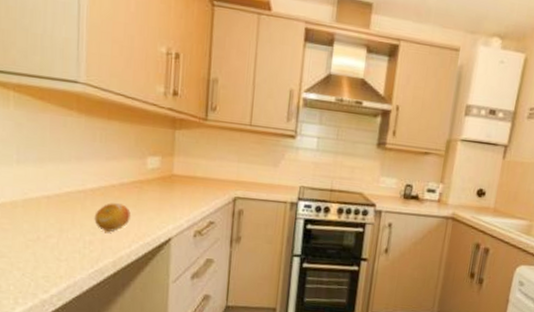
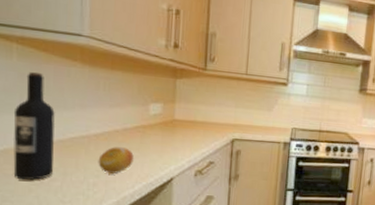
wine bottle: none [10,121,51,236] -> present [13,71,55,181]

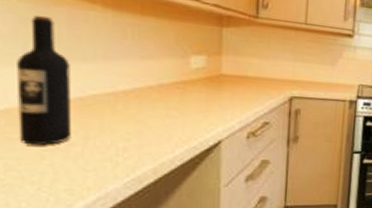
fruit: present [98,147,134,174] -> none [128,105,173,137]

